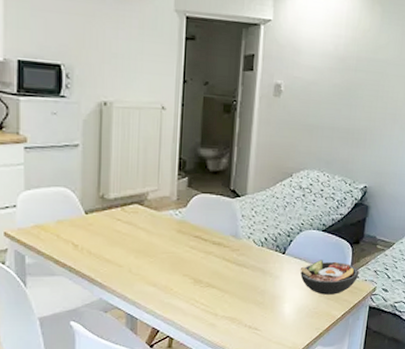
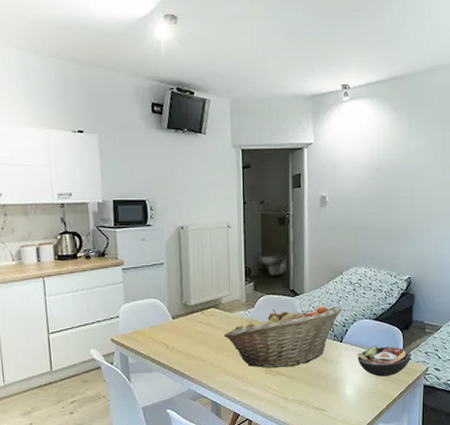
fruit basket: none [146,210,289,279] -> present [223,305,343,369]

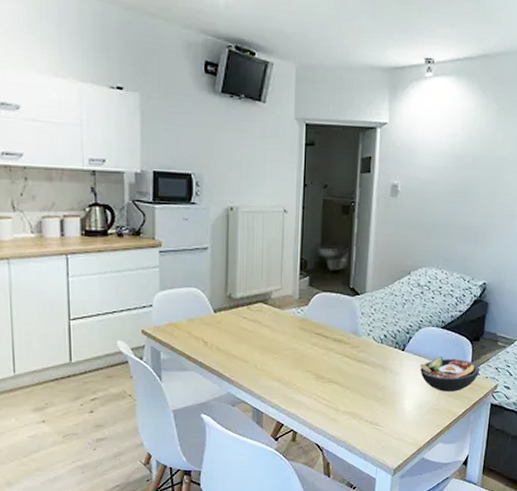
fruit basket: present [223,305,343,369] -> none [271,308,408,375]

